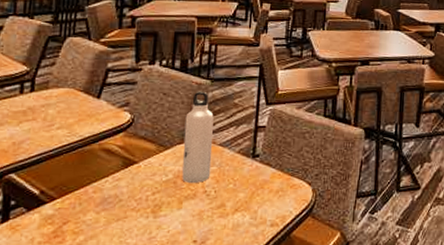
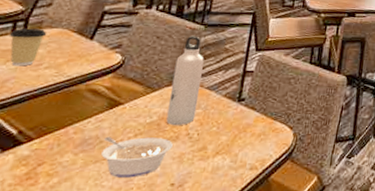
coffee cup: none [18,88,55,127] -> present [9,28,47,66]
legume: none [122,195,191,235] -> present [101,136,173,178]

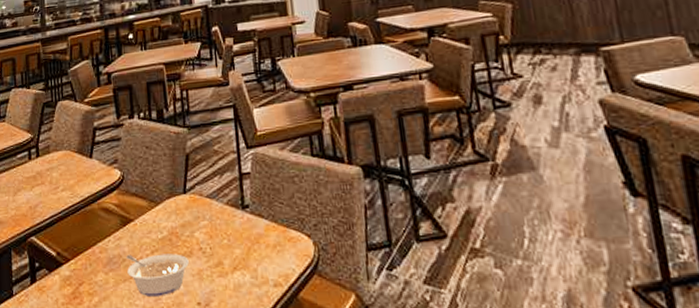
coffee cup: present [9,28,47,66] -> none [28,153,55,191]
water bottle: present [166,35,204,126] -> none [169,140,203,241]

